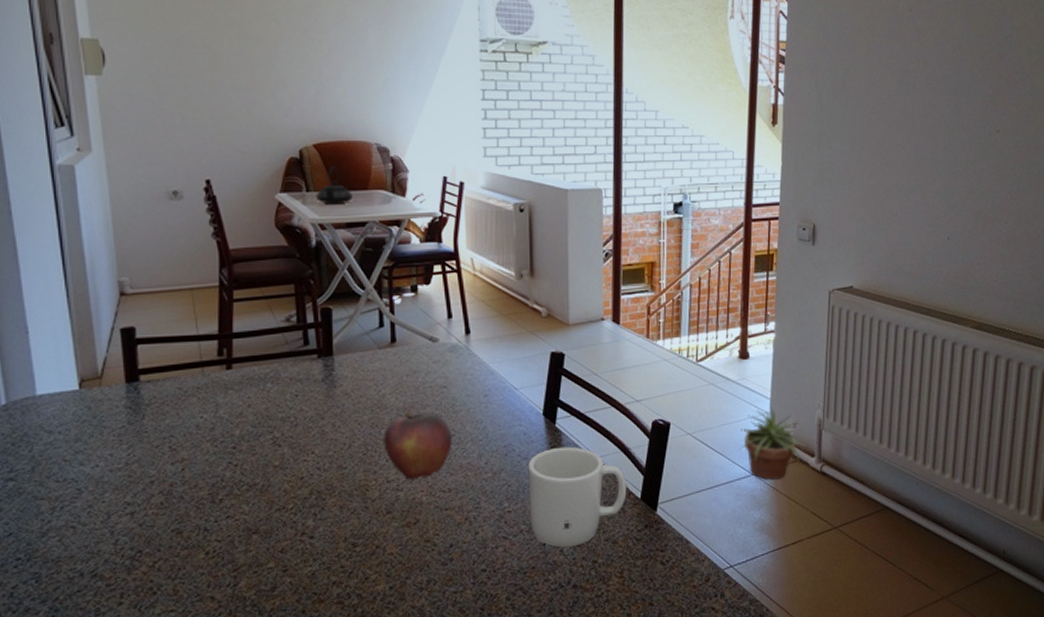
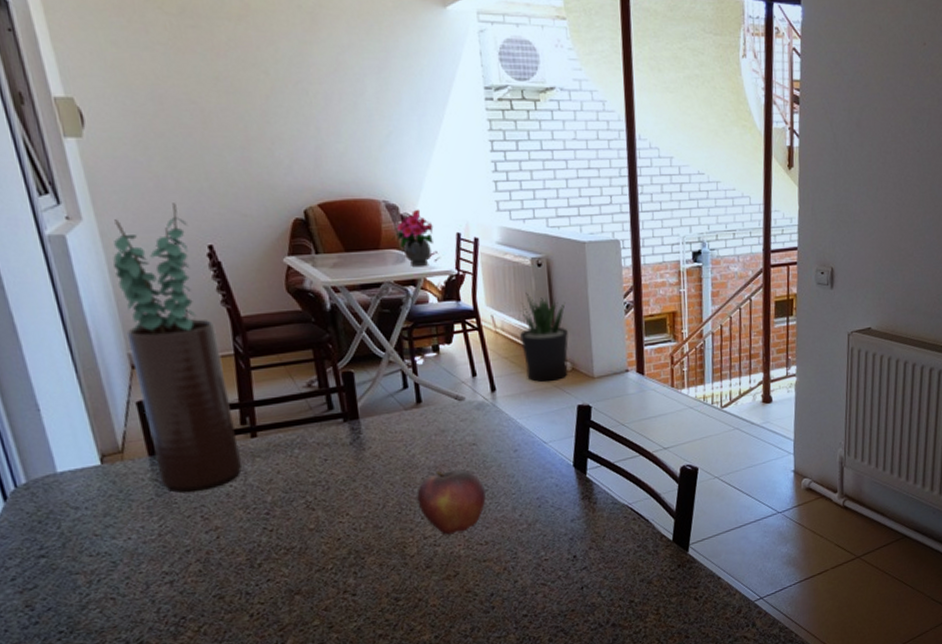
vase: none [114,139,214,422] -> present [112,203,242,493]
teapot: present [316,165,353,205] -> none [325,225,365,267]
potted flower: none [379,152,421,208] -> present [391,209,434,267]
planter: none [498,237,546,326] -> present [520,293,569,382]
mug: present [528,446,627,548] -> none [561,495,659,590]
potted plant: present [740,407,806,480] -> none [766,448,829,517]

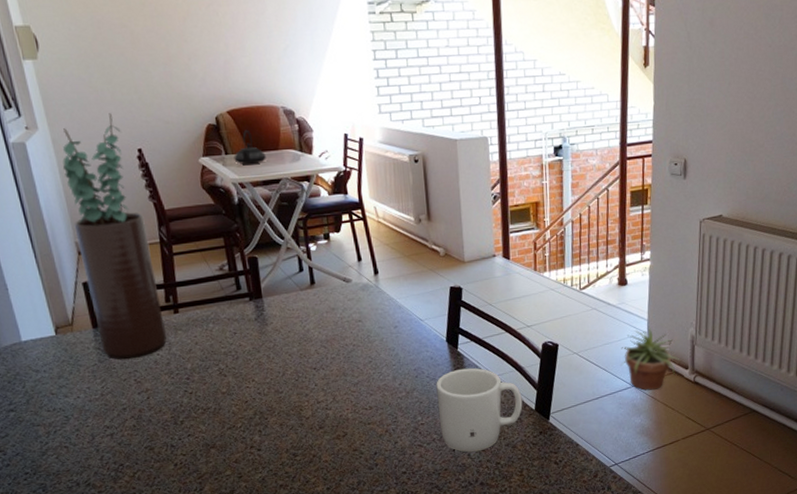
teapot: none [325,225,365,267] -> present [234,129,266,165]
potted flower: present [391,209,434,267] -> none [288,113,324,165]
fruit: present [417,469,486,535] -> none [311,343,370,400]
planter: present [520,293,569,382] -> none [399,186,442,266]
mug: none [561,495,659,590] -> present [436,367,523,453]
potted plant: none [766,448,829,517] -> present [621,327,680,391]

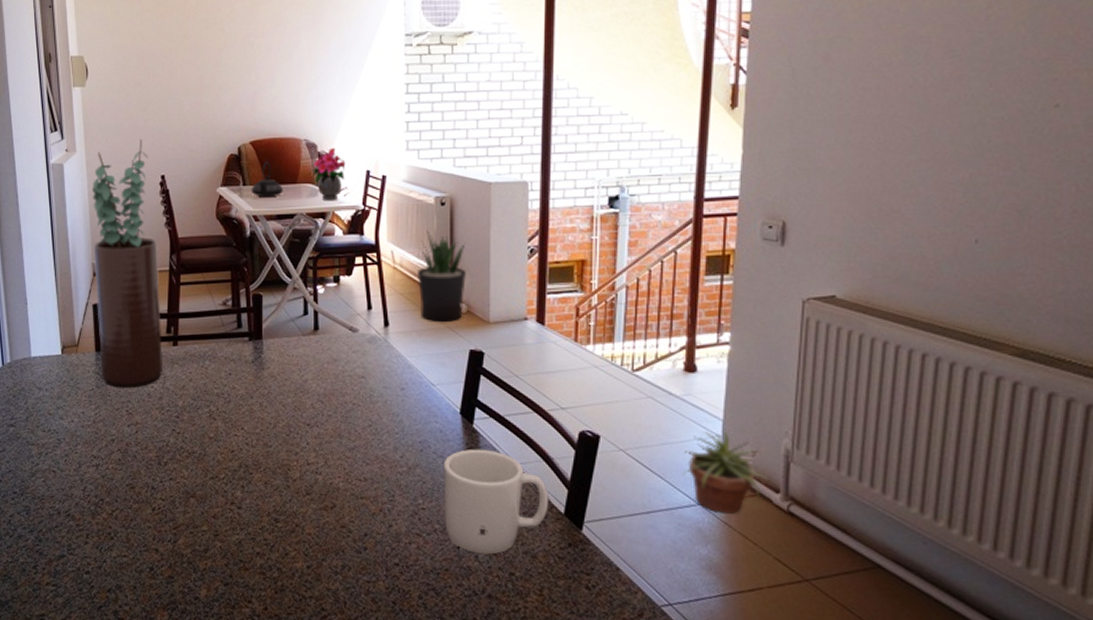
potted flower: none [288,113,324,165] -> present [307,147,346,201]
planter: none [399,186,442,266] -> present [418,231,466,322]

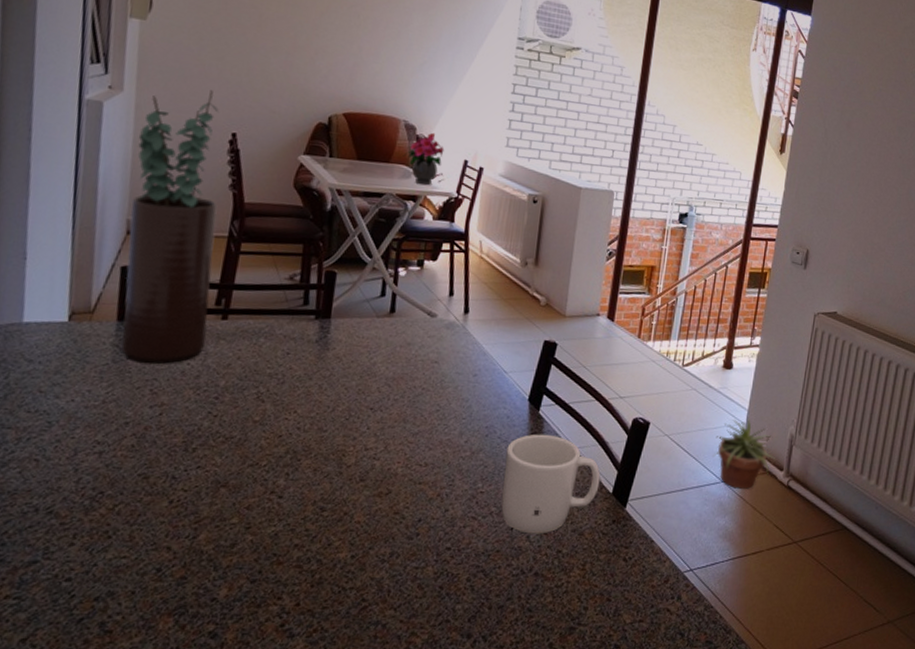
teapot: present [251,161,283,198] -> none [338,135,374,173]
planter: present [418,231,466,322] -> none [501,225,552,313]

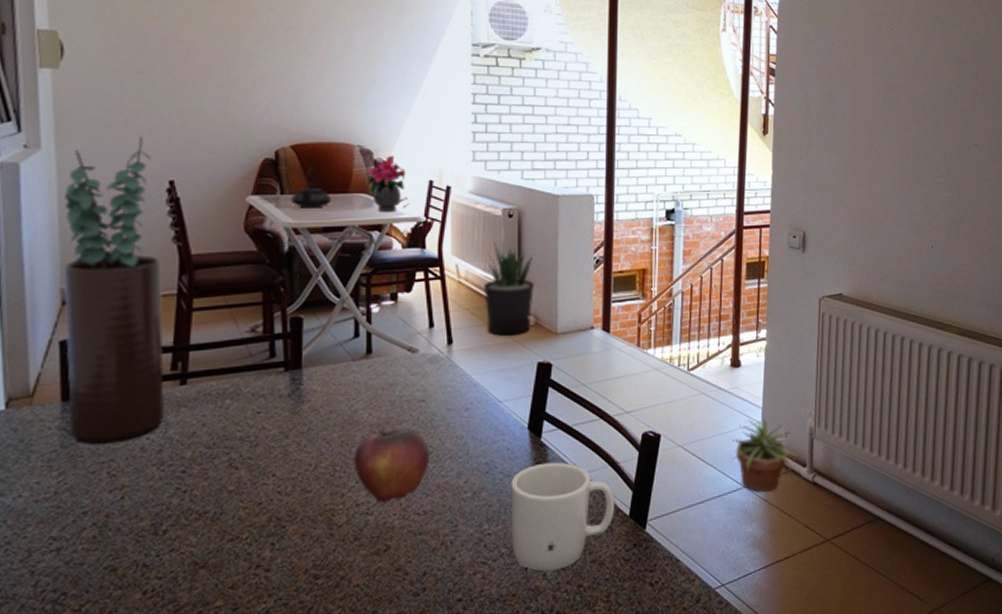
teapot: none [338,135,374,173] -> present [291,167,331,208]
fruit: none [367,382,437,450] -> present [354,428,429,502]
planter: none [501,225,552,313] -> present [484,243,534,336]

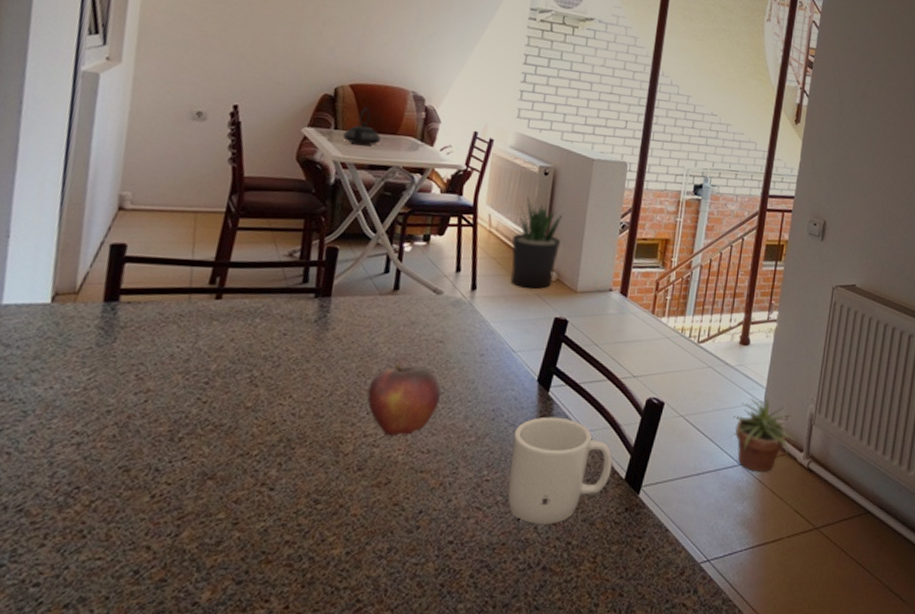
vase: present [63,137,165,445] -> none [107,61,221,348]
potted flower: present [361,155,406,213] -> none [410,103,454,158]

